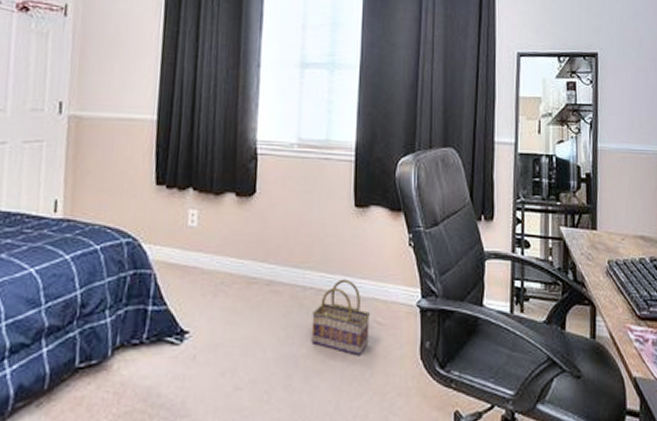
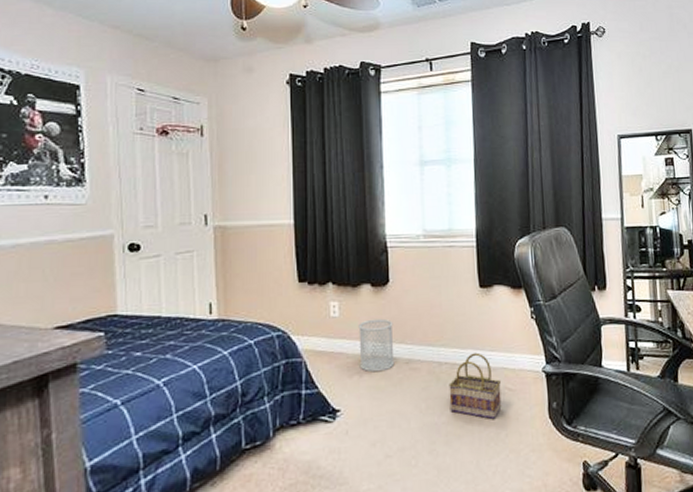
wastebasket: none [215,232,257,292] -> present [358,318,395,372]

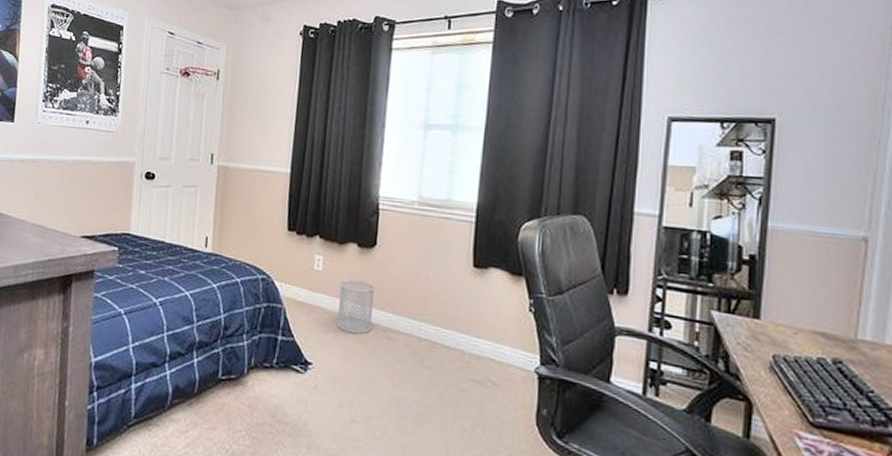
basket: present [449,352,502,420] -> none [424,335,484,412]

